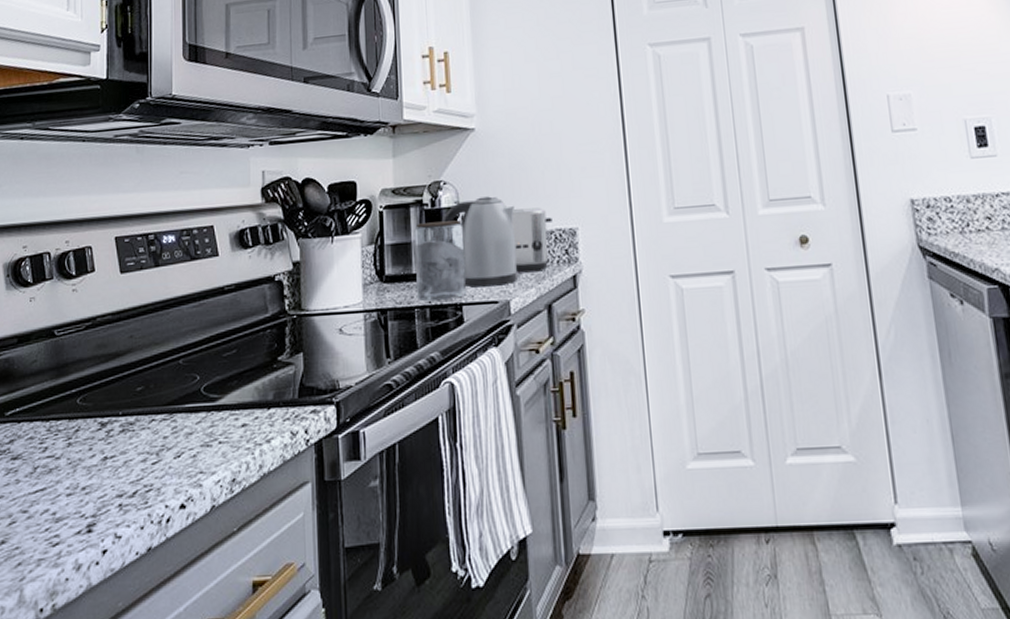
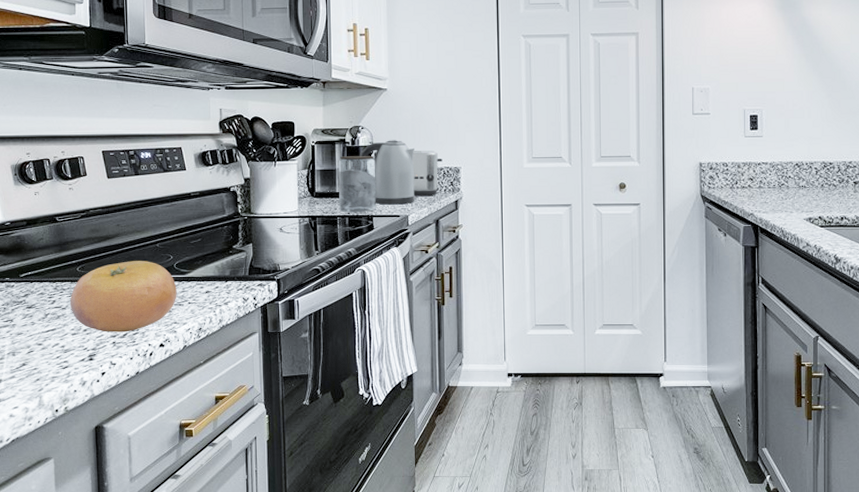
fruit: none [65,384,204,491] -> present [69,261,177,332]

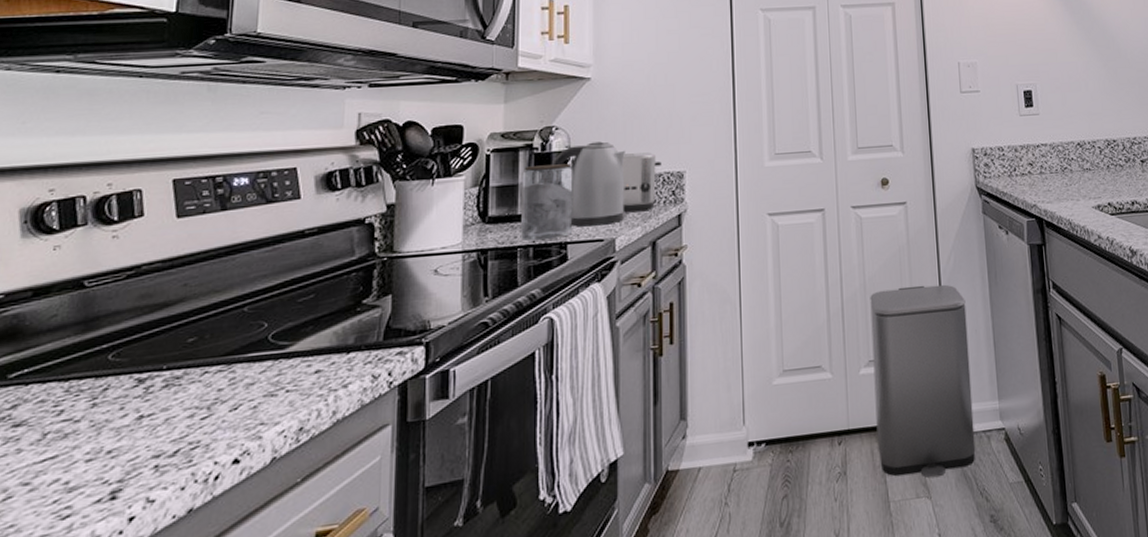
fruit: present [69,261,177,332] -> none [88,334,270,452]
pedal bin: none [606,271,686,416] -> present [870,284,976,479]

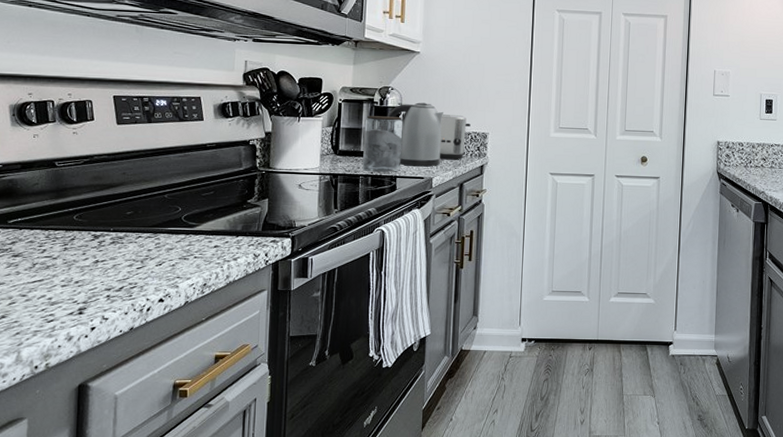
pedal bin: present [870,284,976,479] -> none [618,241,698,383]

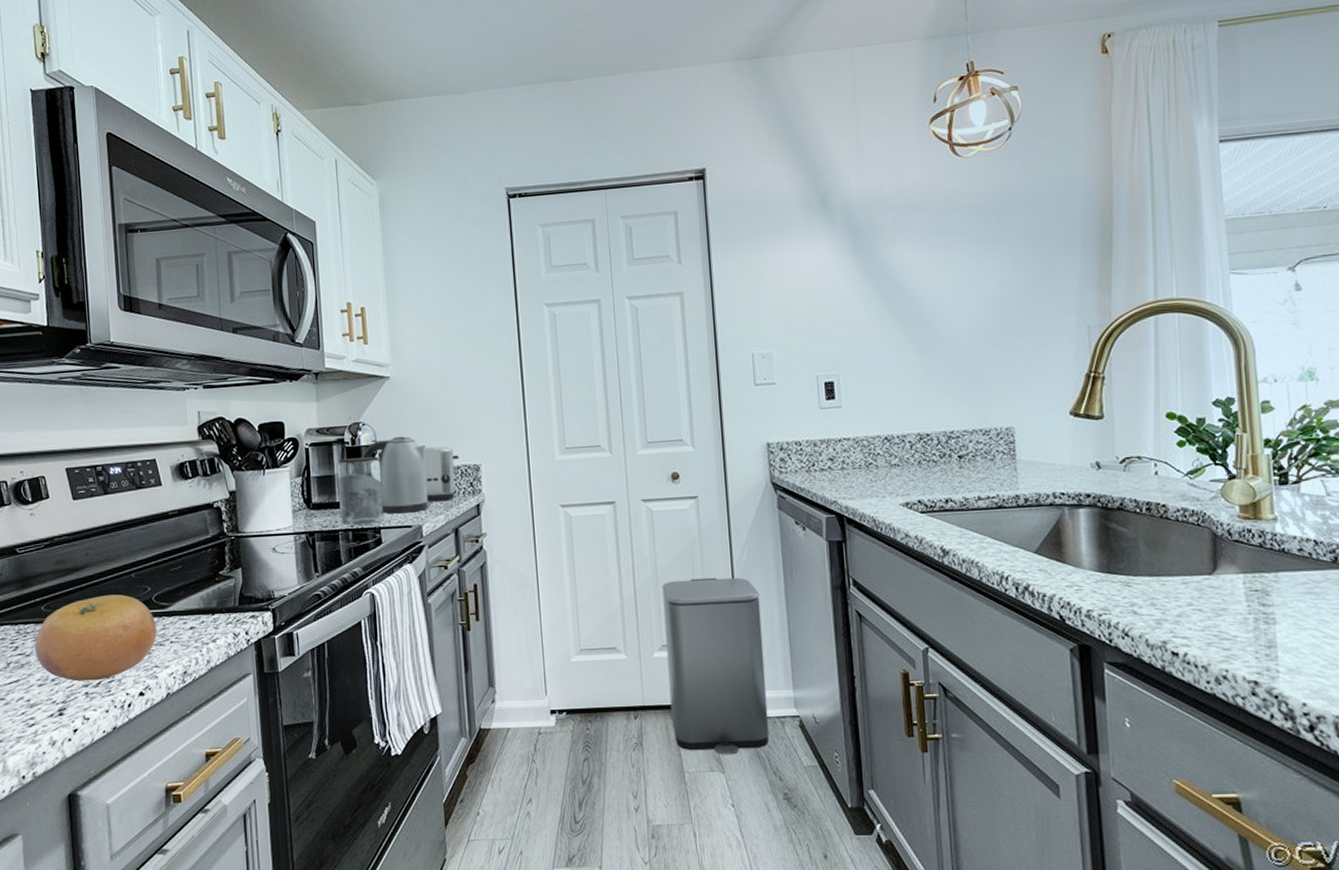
fruit: none [62,211,183,286] -> present [34,594,157,682]
pedal bin: none [618,241,698,383] -> present [662,577,770,755]

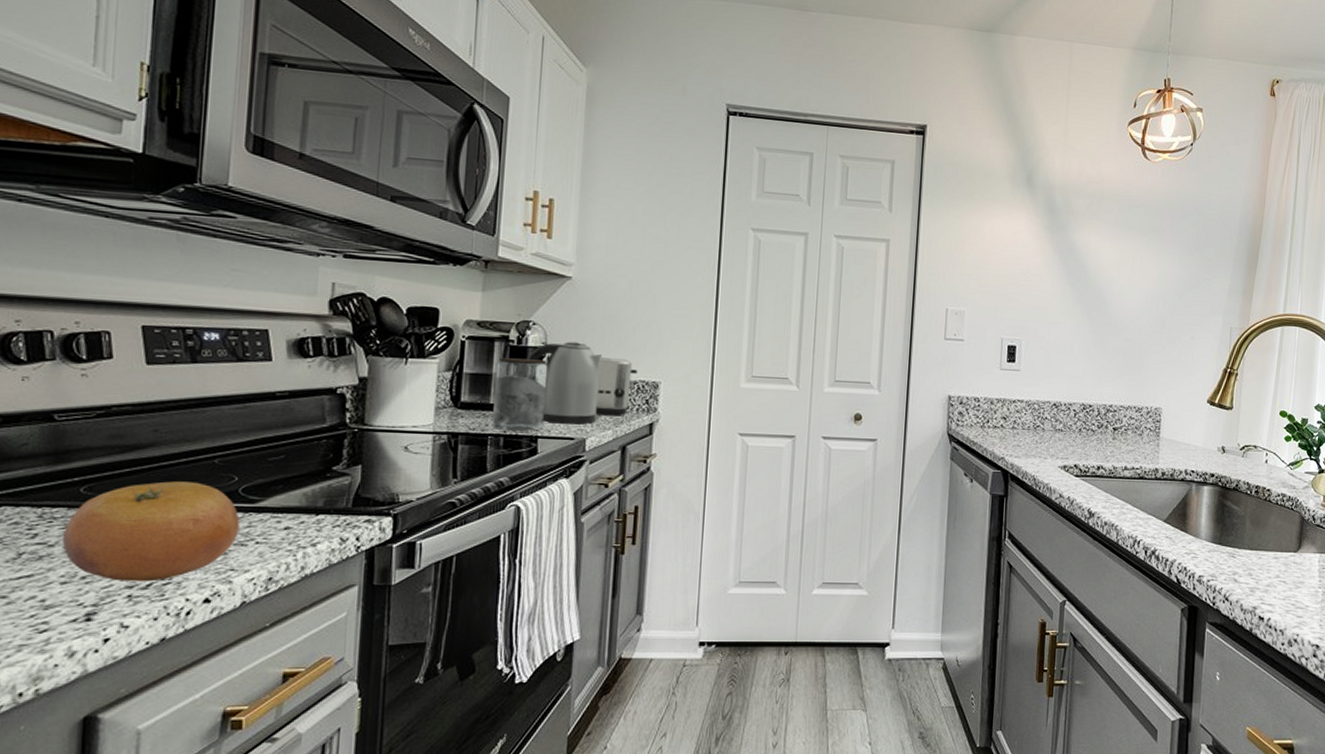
pedal bin: present [662,577,770,755] -> none [822,519,922,694]

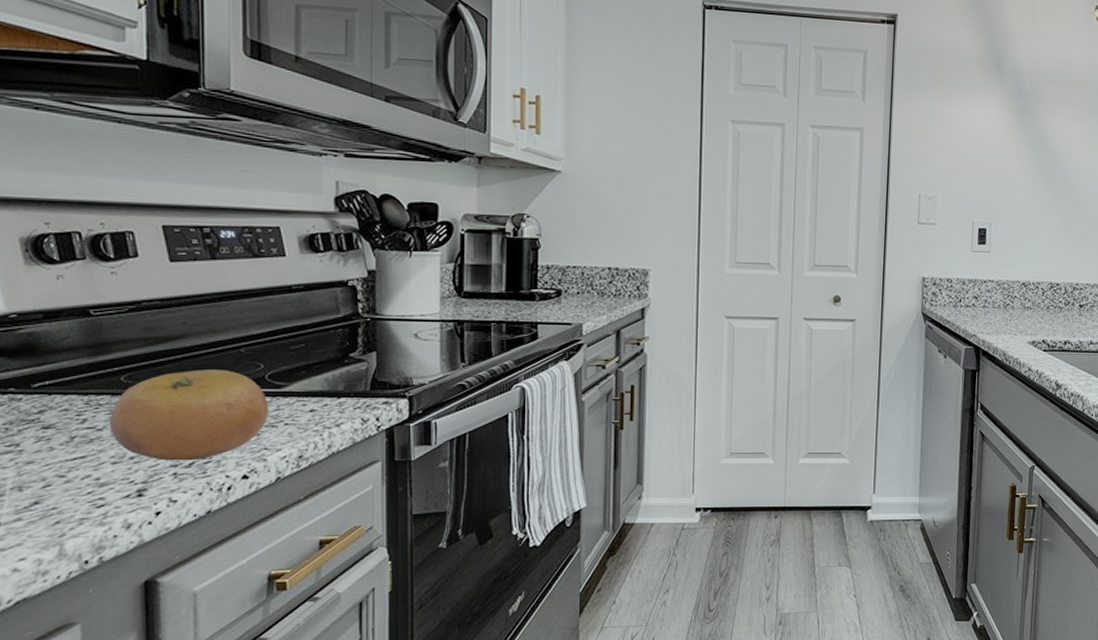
jar: present [492,358,548,432] -> none [495,249,544,318]
kettle: present [527,341,602,424] -> none [524,233,593,310]
toaster: present [545,353,638,416] -> none [541,244,628,302]

